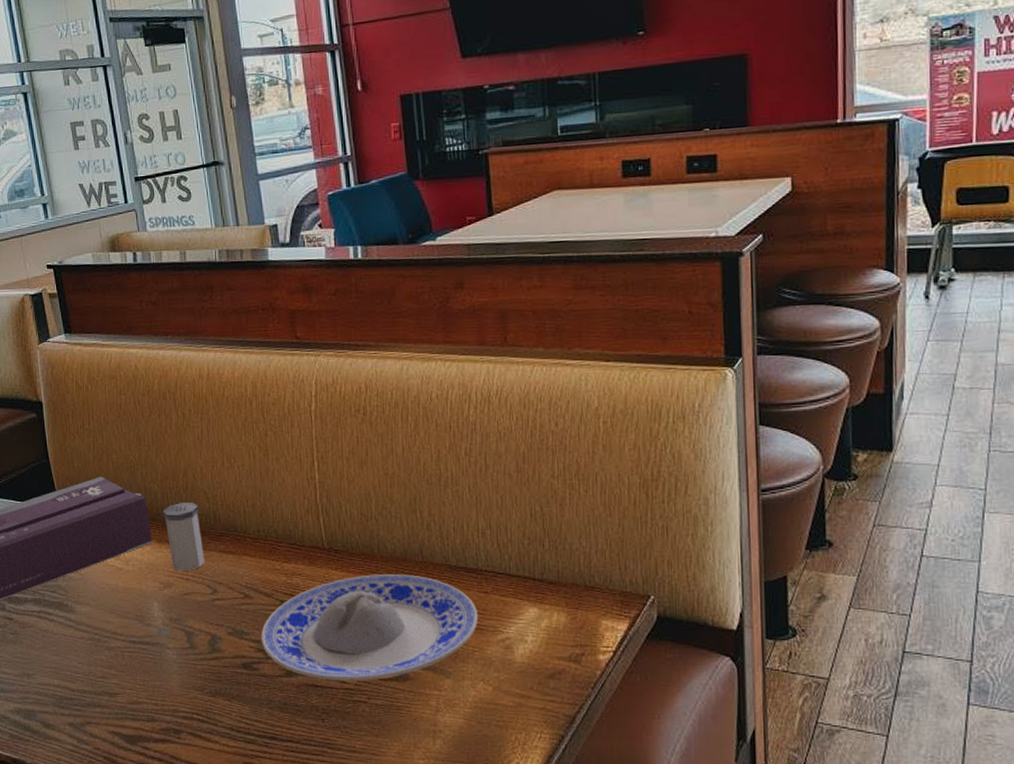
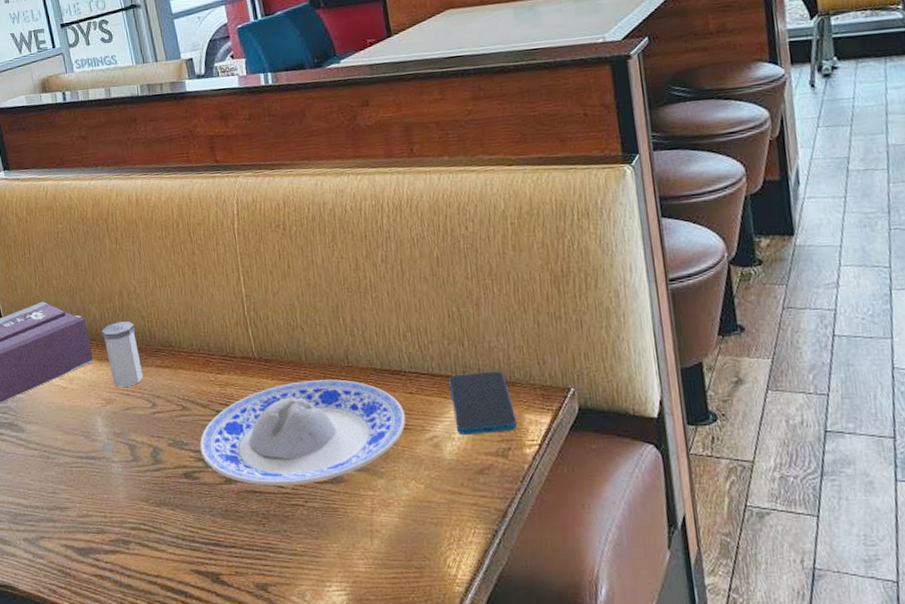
smartphone: none [526,574,594,639] -> present [449,371,518,436]

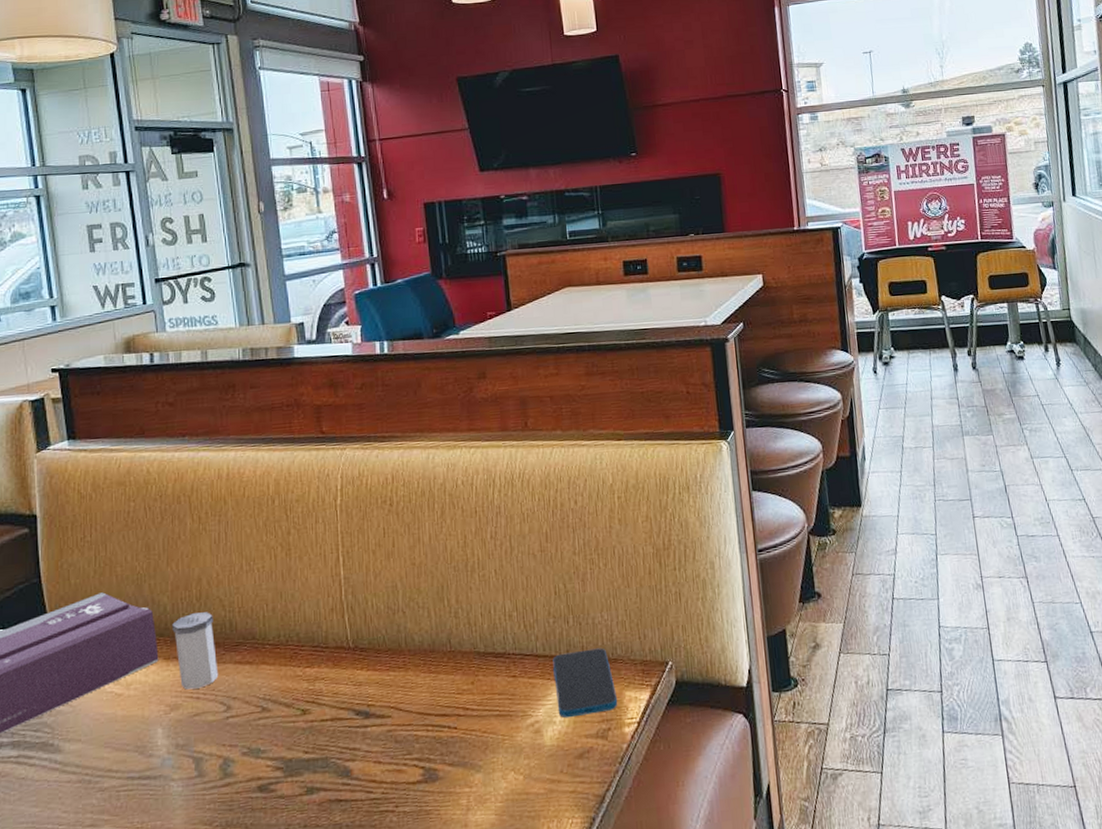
plate: present [199,379,406,486] -> none [279,666,508,793]

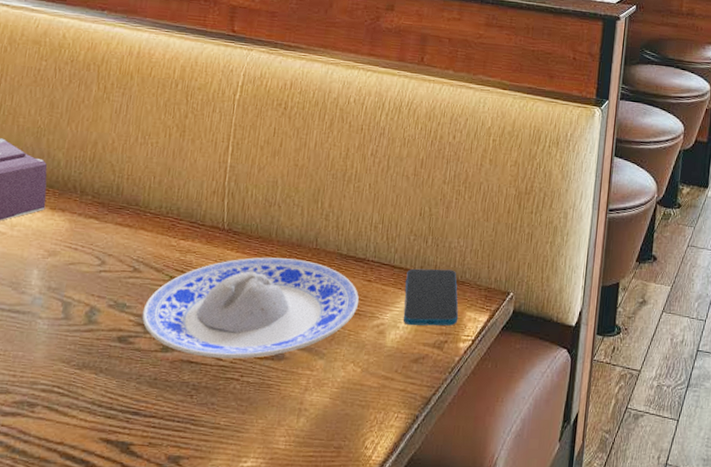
salt shaker: present [172,612,219,690] -> none [61,172,103,241]
plate: none [279,666,508,793] -> present [142,257,360,359]

